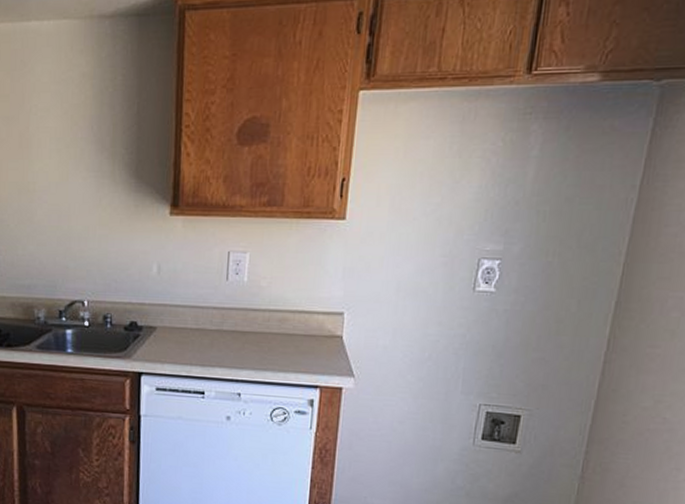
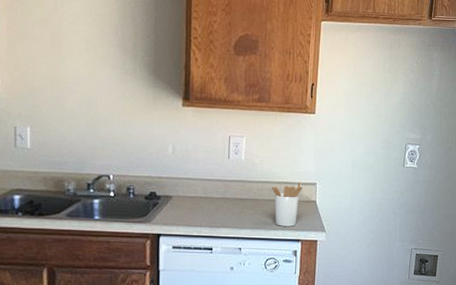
utensil holder: none [281,310,325,369] -> present [271,181,303,227]

